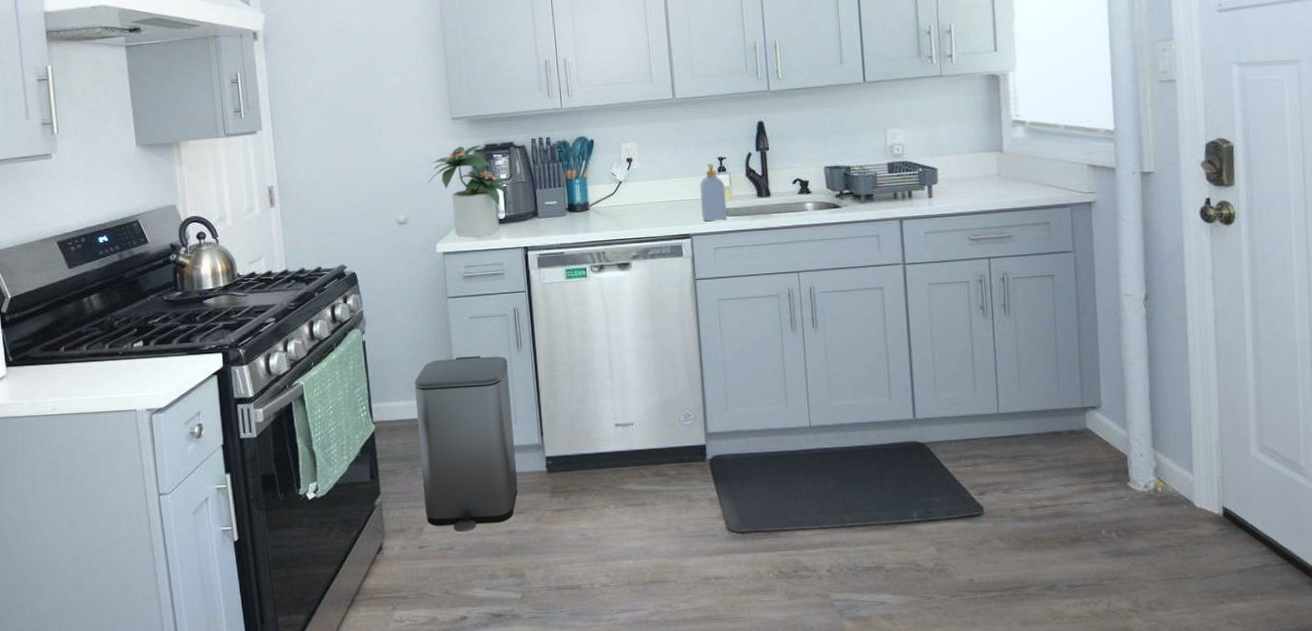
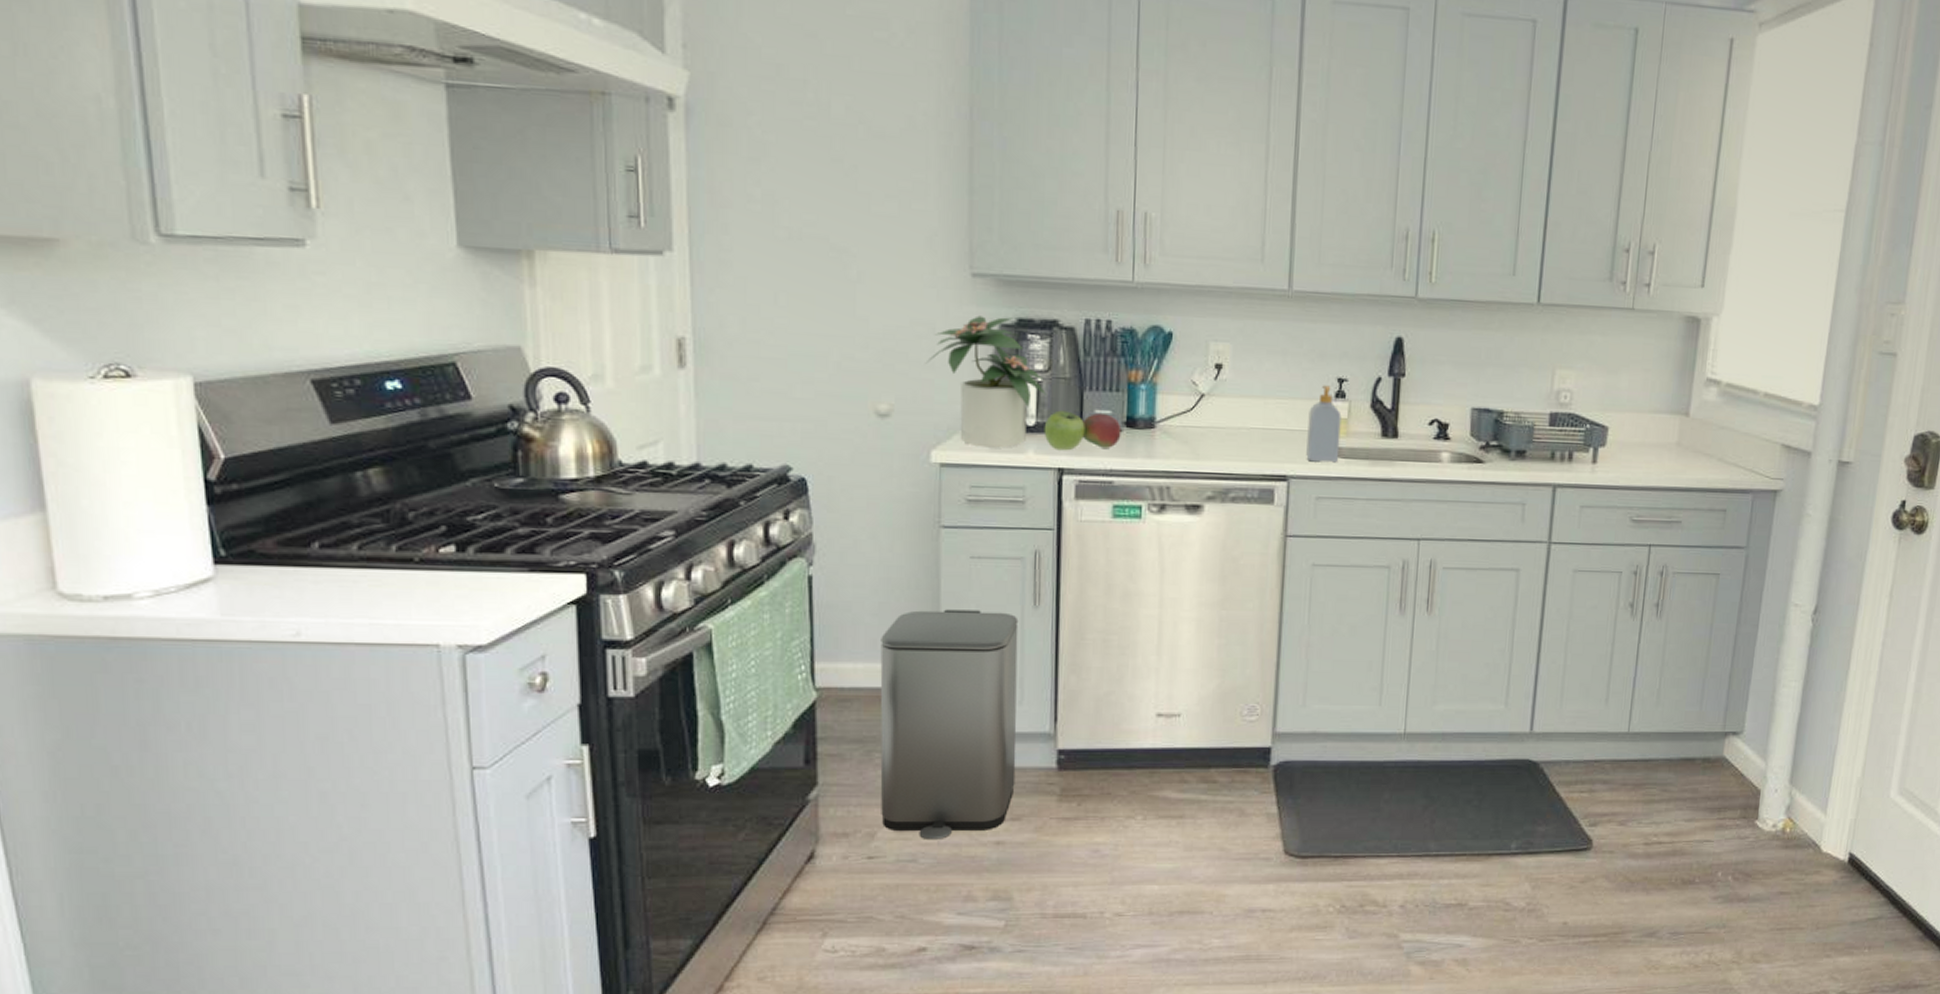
fruit: none [511,205,540,234] -> present [1044,410,1085,451]
fruit: none [537,204,567,229] -> present [1082,413,1123,448]

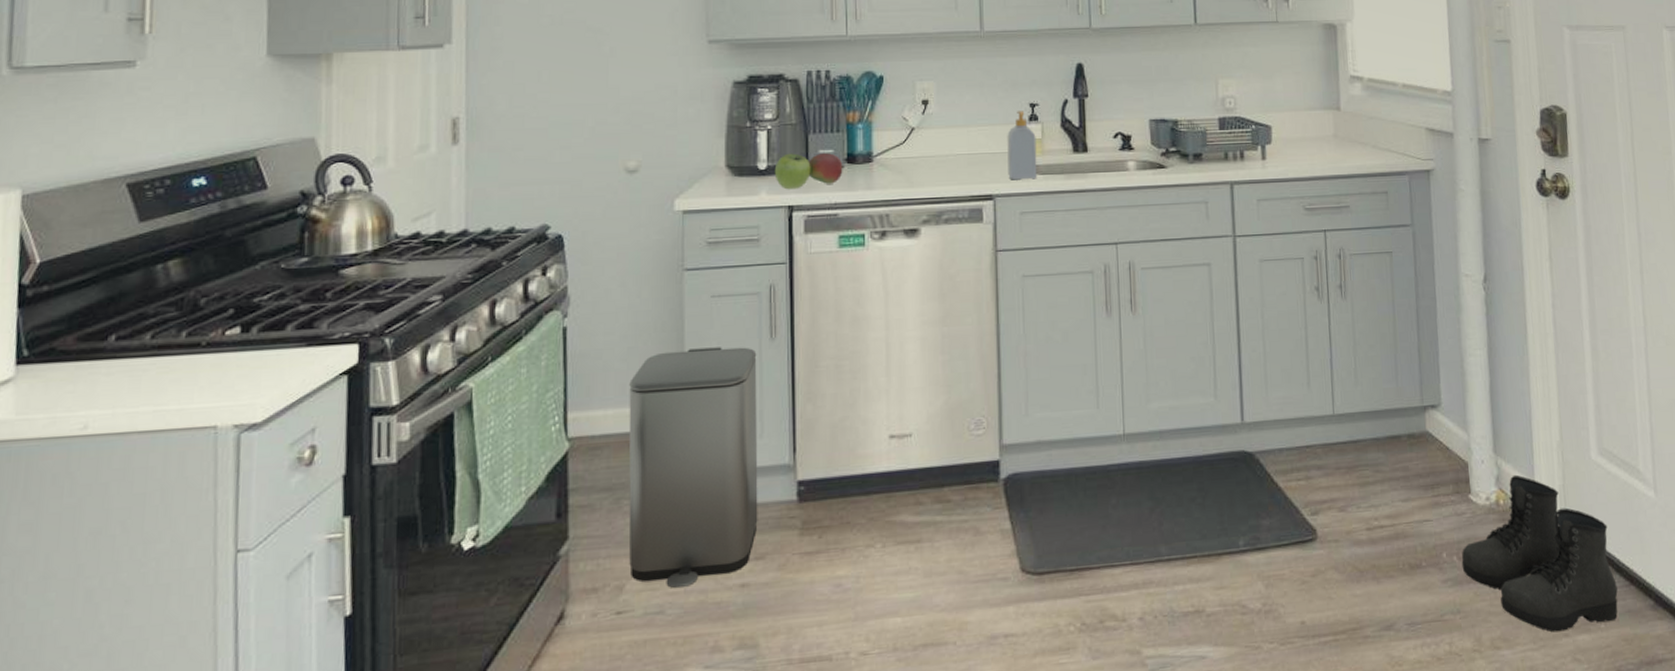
potted plant: present [925,315,1047,448] -> none [669,75,776,193]
boot: none [1735,805,1892,952] -> present [1461,474,1618,632]

